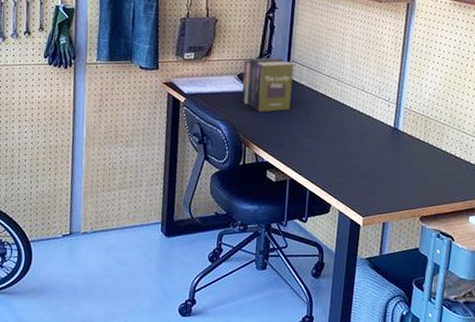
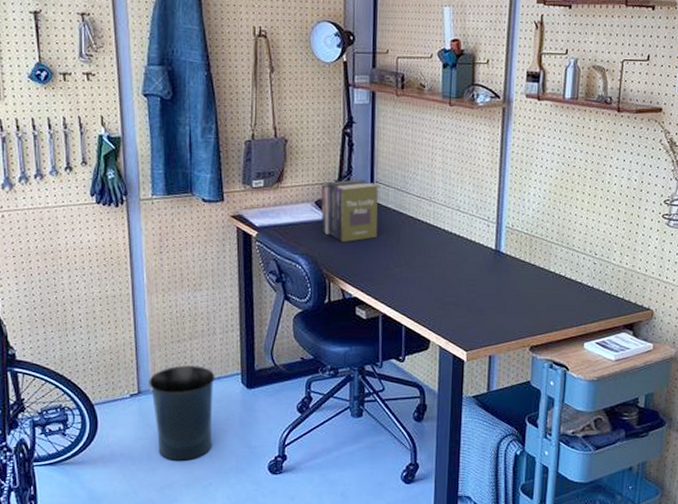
waste bin: none [79,212,138,298] -> present [148,365,215,461]

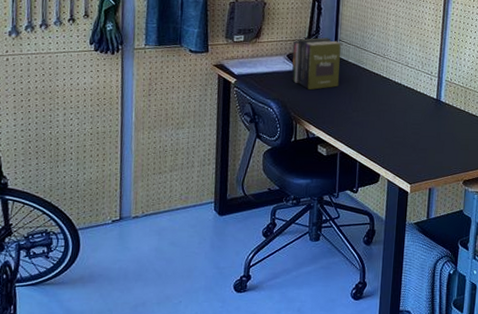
waste bin: present [148,365,215,461] -> none [130,194,191,281]

